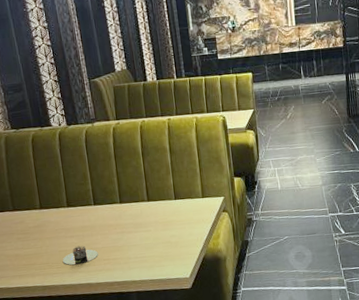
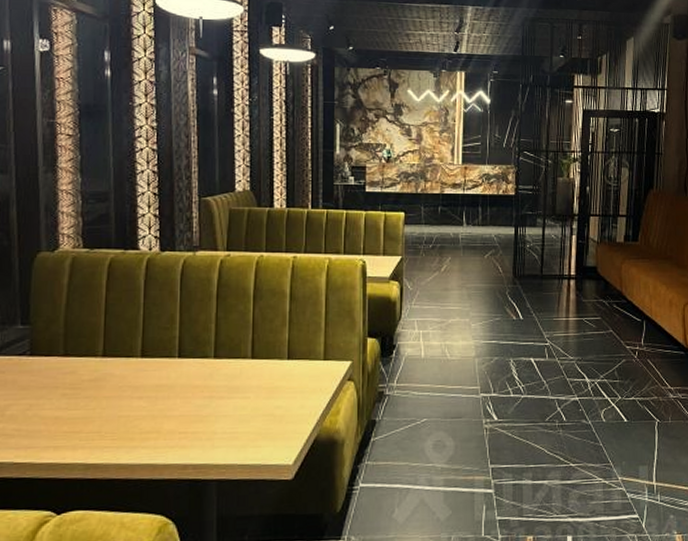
candle: present [63,245,98,265] -> none [122,411,173,438]

